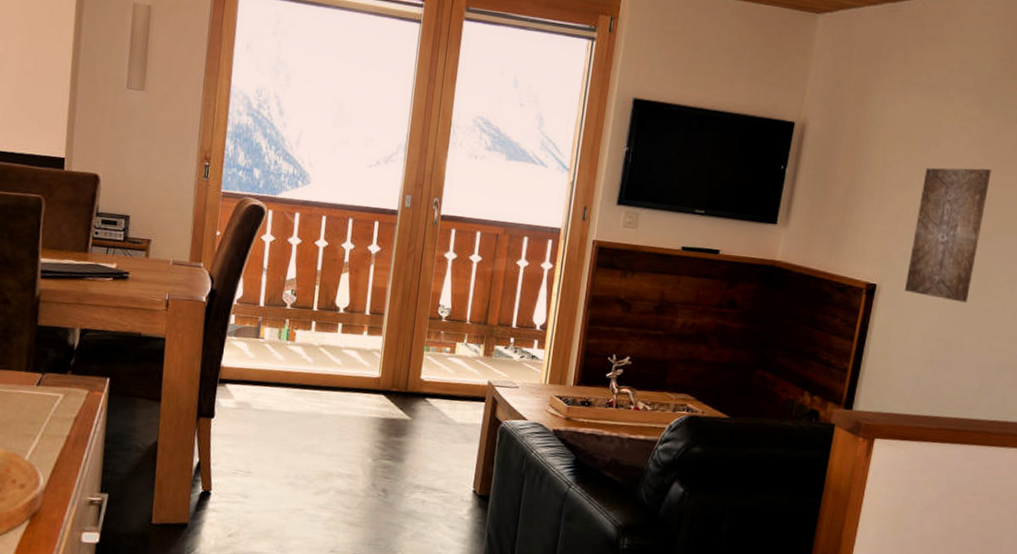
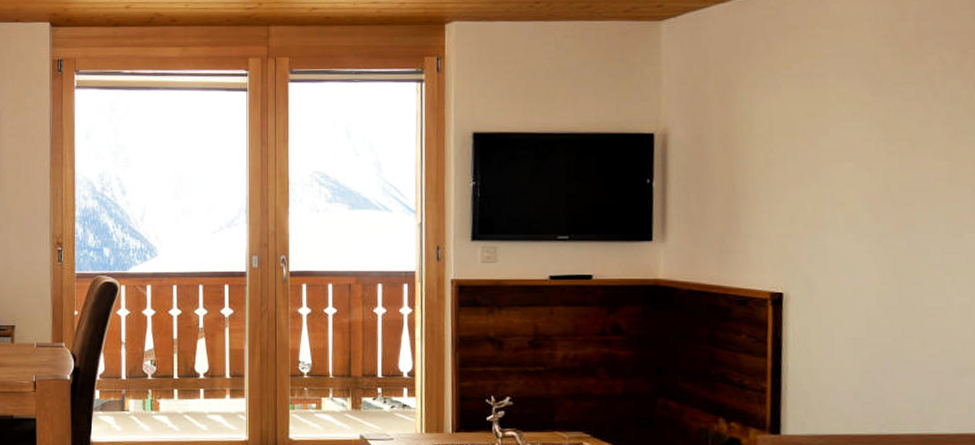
wall art: present [905,168,992,303] -> none [817,153,900,303]

